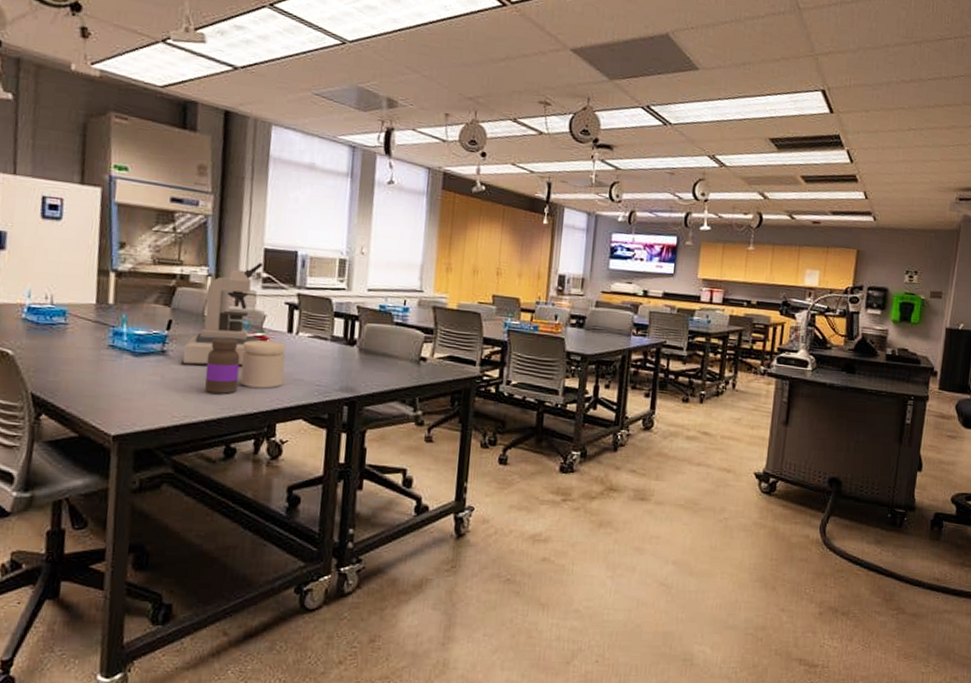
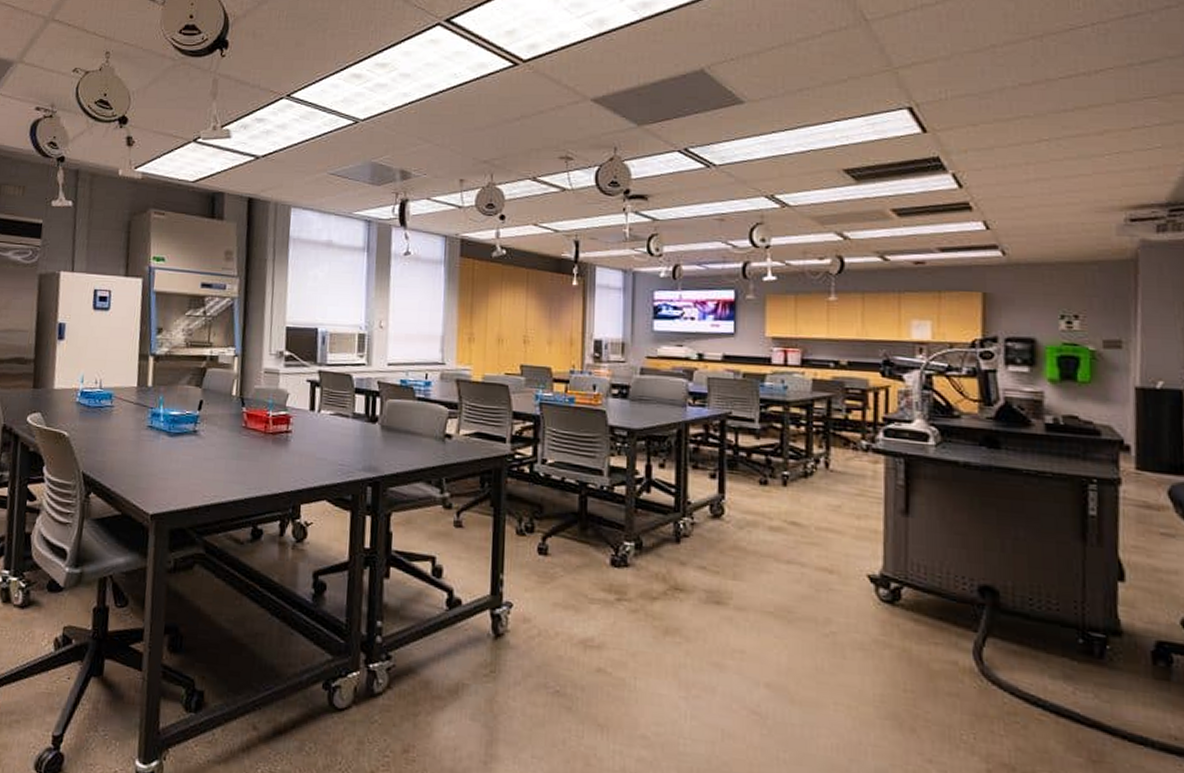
microscope: present [180,261,264,366] -> none [210,340,286,446]
jar: present [205,338,240,394] -> none [233,417,265,474]
jar: present [240,340,286,389] -> none [266,419,309,468]

